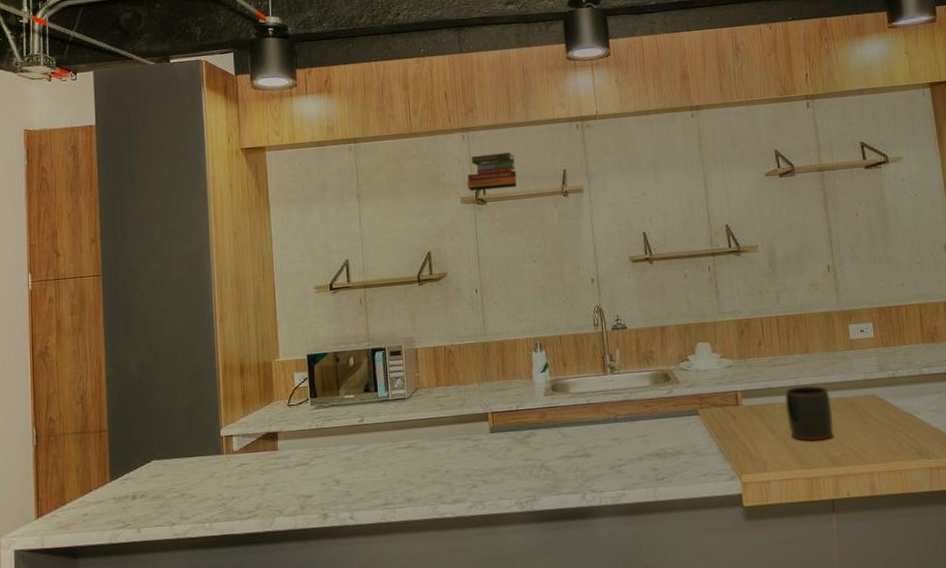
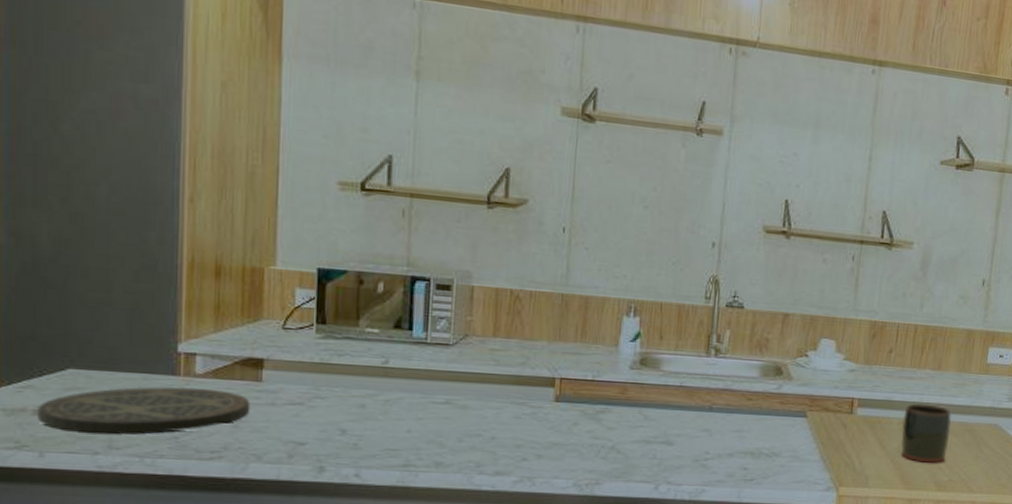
tray: none [135,461,272,509] -> present [38,386,251,434]
books: present [467,152,517,191] -> none [573,56,642,110]

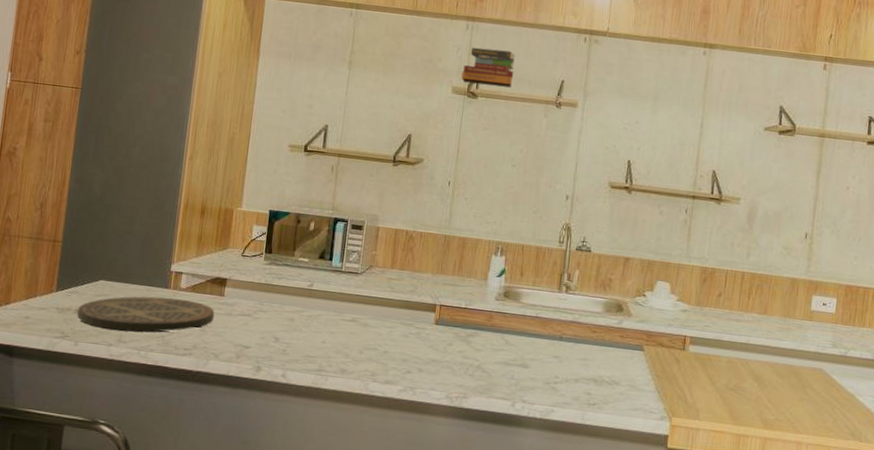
books: none [573,56,642,110] -> present [461,47,515,88]
mug: present [901,403,952,463] -> none [729,344,777,402]

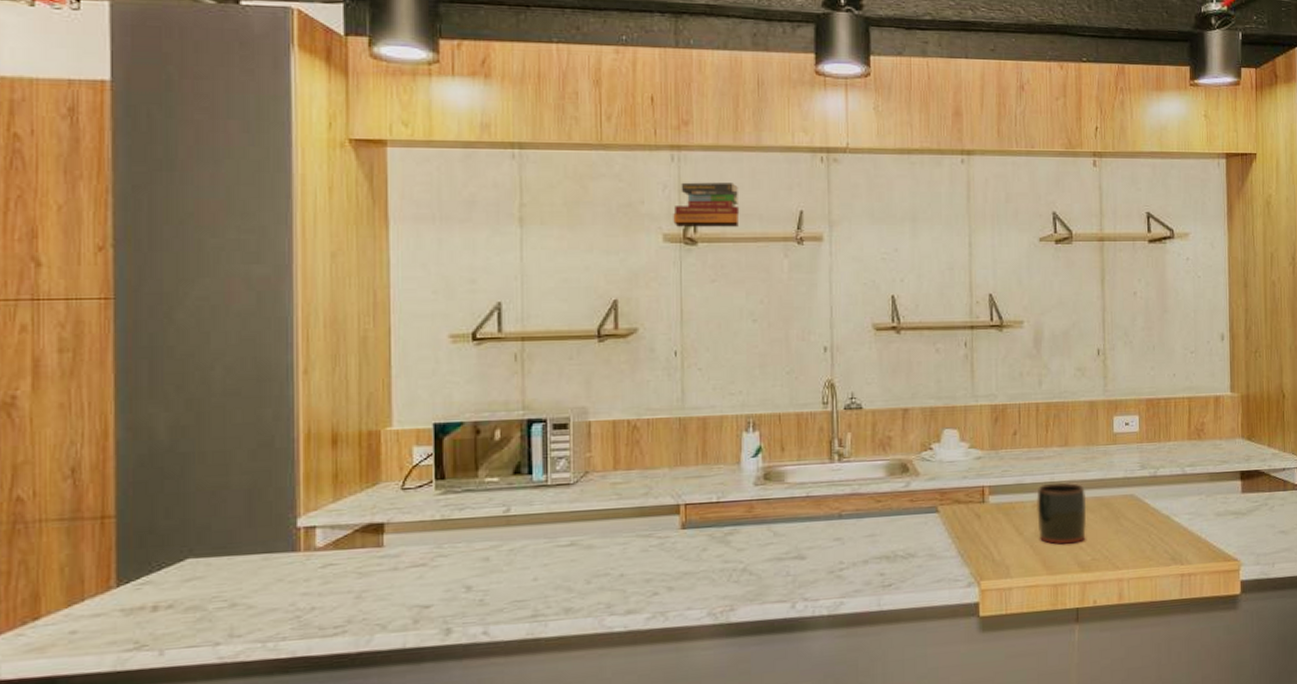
tray: present [77,296,215,332] -> none [157,561,373,624]
mug: none [729,344,777,402] -> present [1036,482,1087,544]

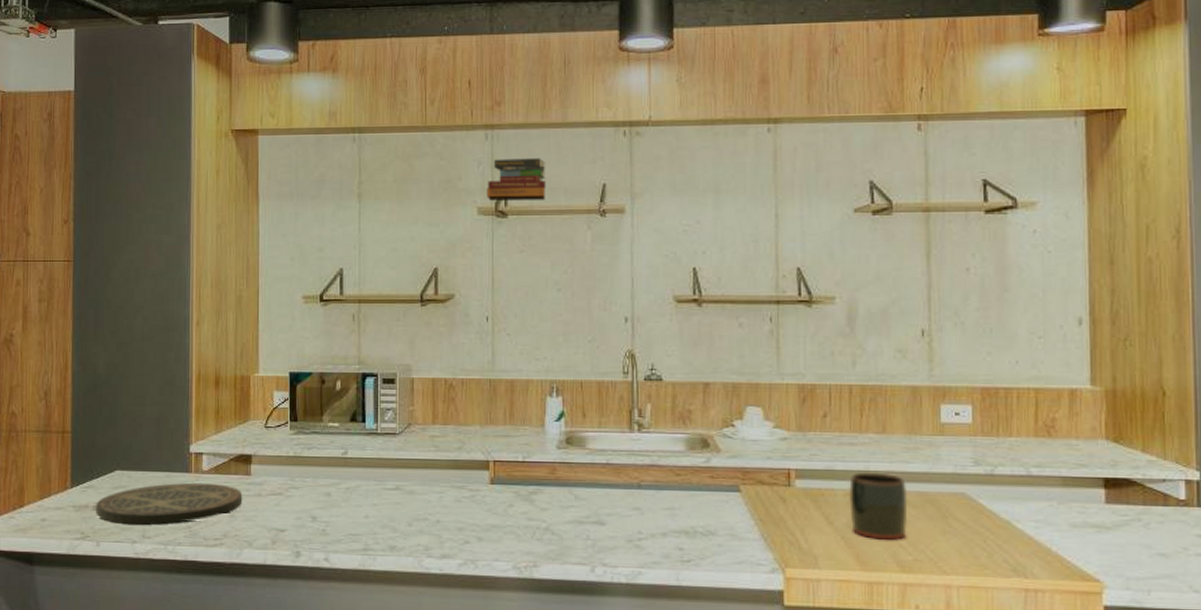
tray: none [157,561,373,624] -> present [96,482,243,525]

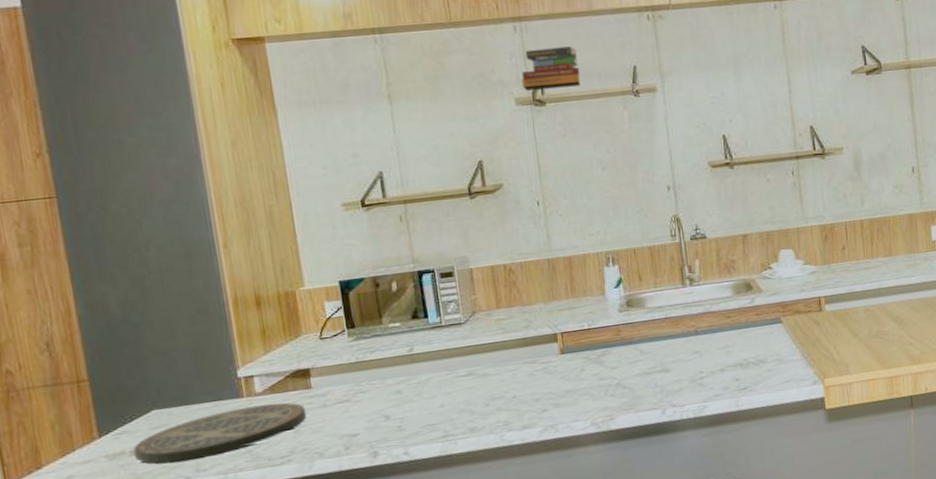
mug: present [848,472,908,540] -> none [867,288,915,342]

